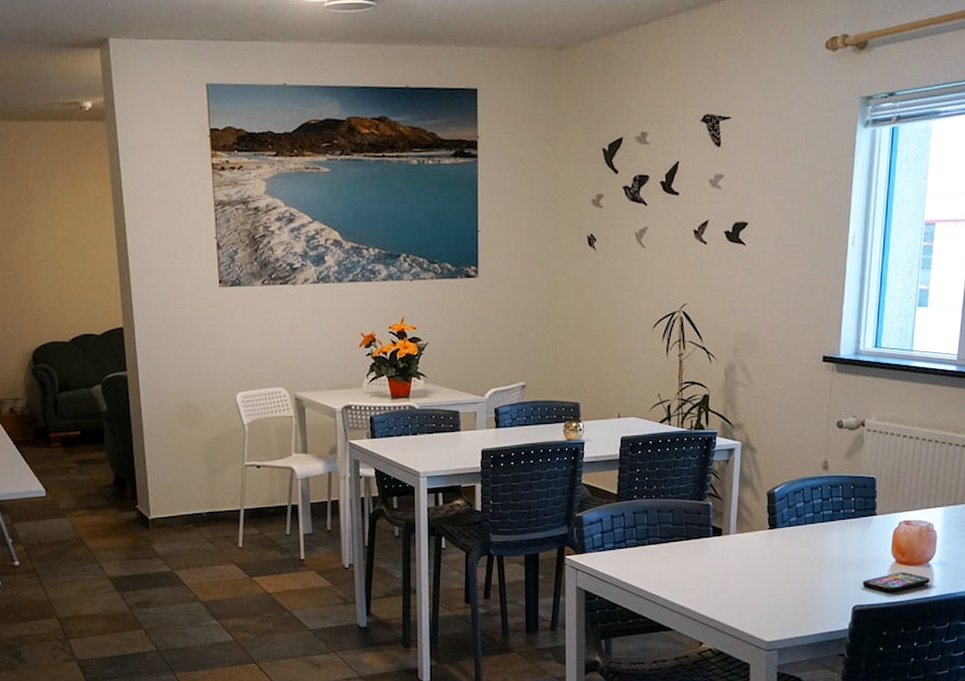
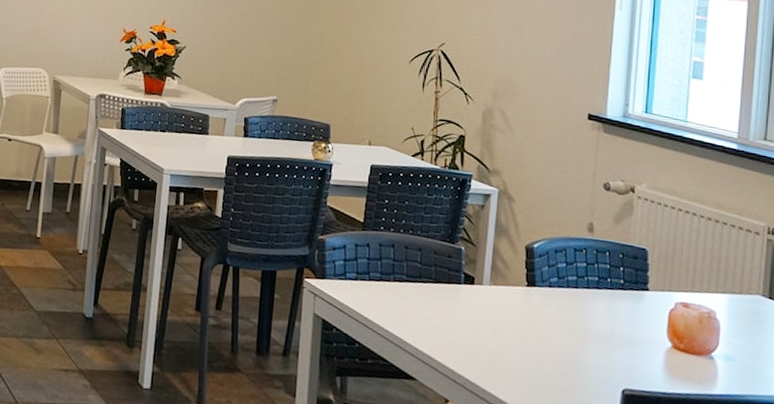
smartphone: present [862,572,930,593] -> none [633,359,713,382]

